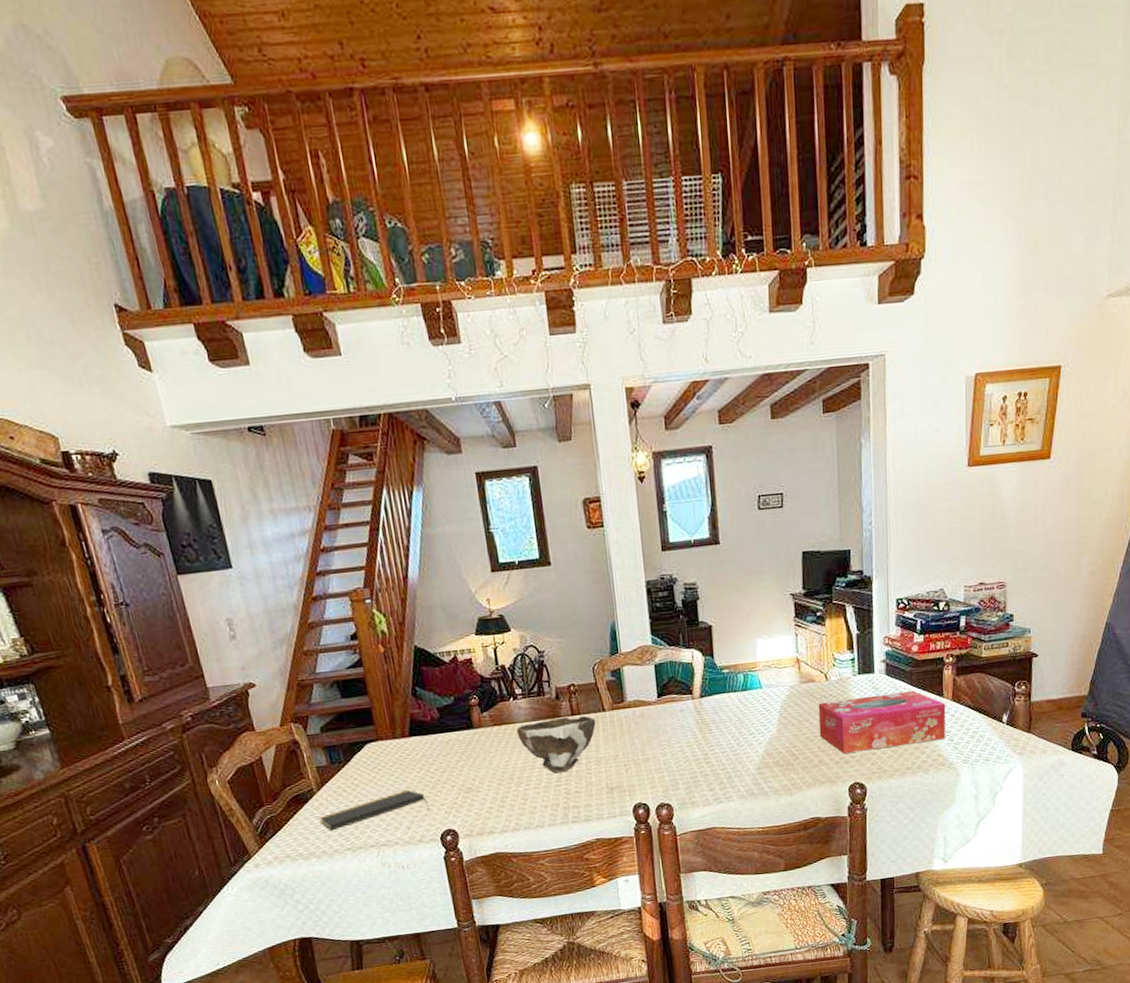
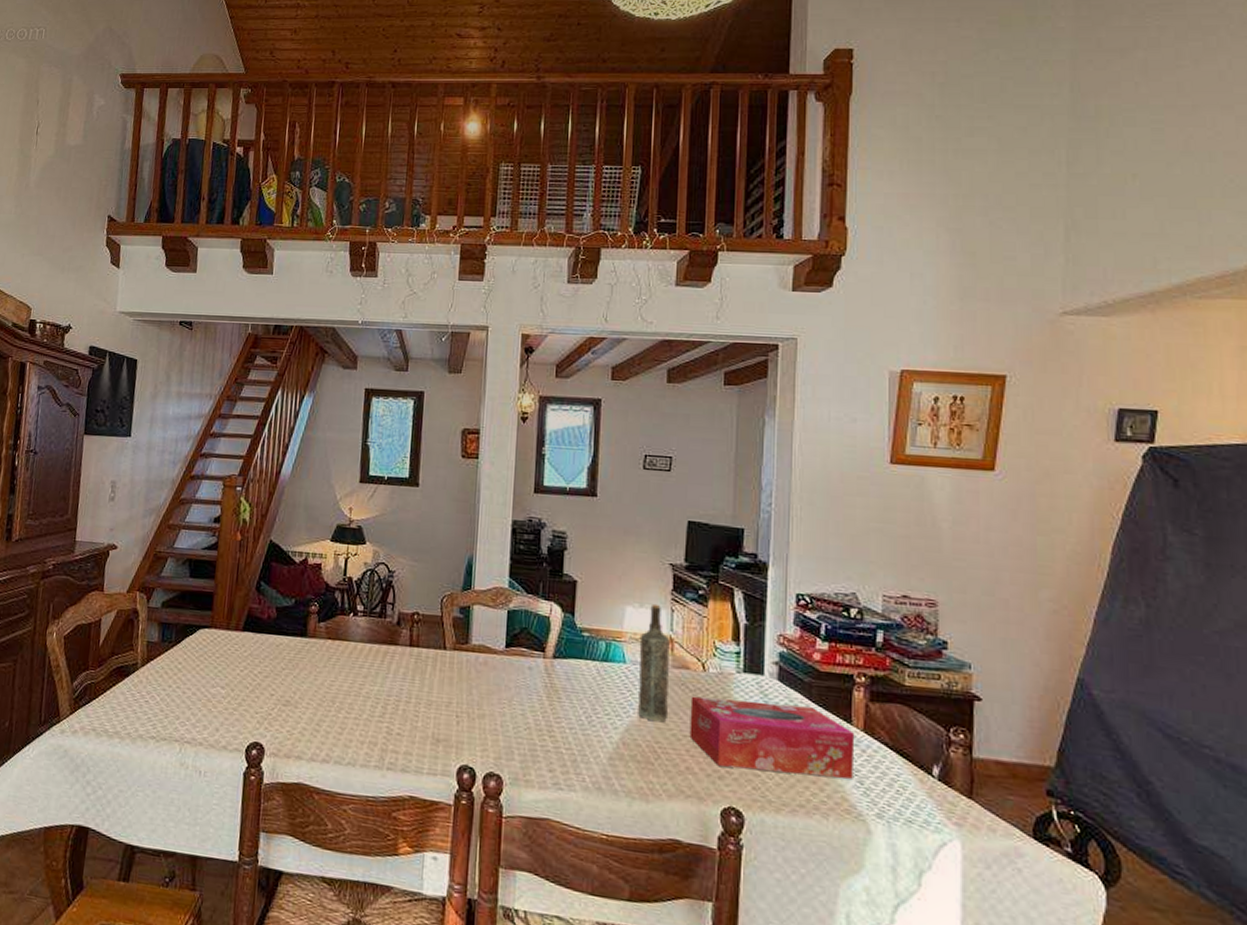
notepad: present [319,789,429,831] -> none [134,686,243,714]
bowl: present [516,716,596,774] -> none [349,644,434,709]
bottle: none [771,631,801,731] -> present [638,603,670,721]

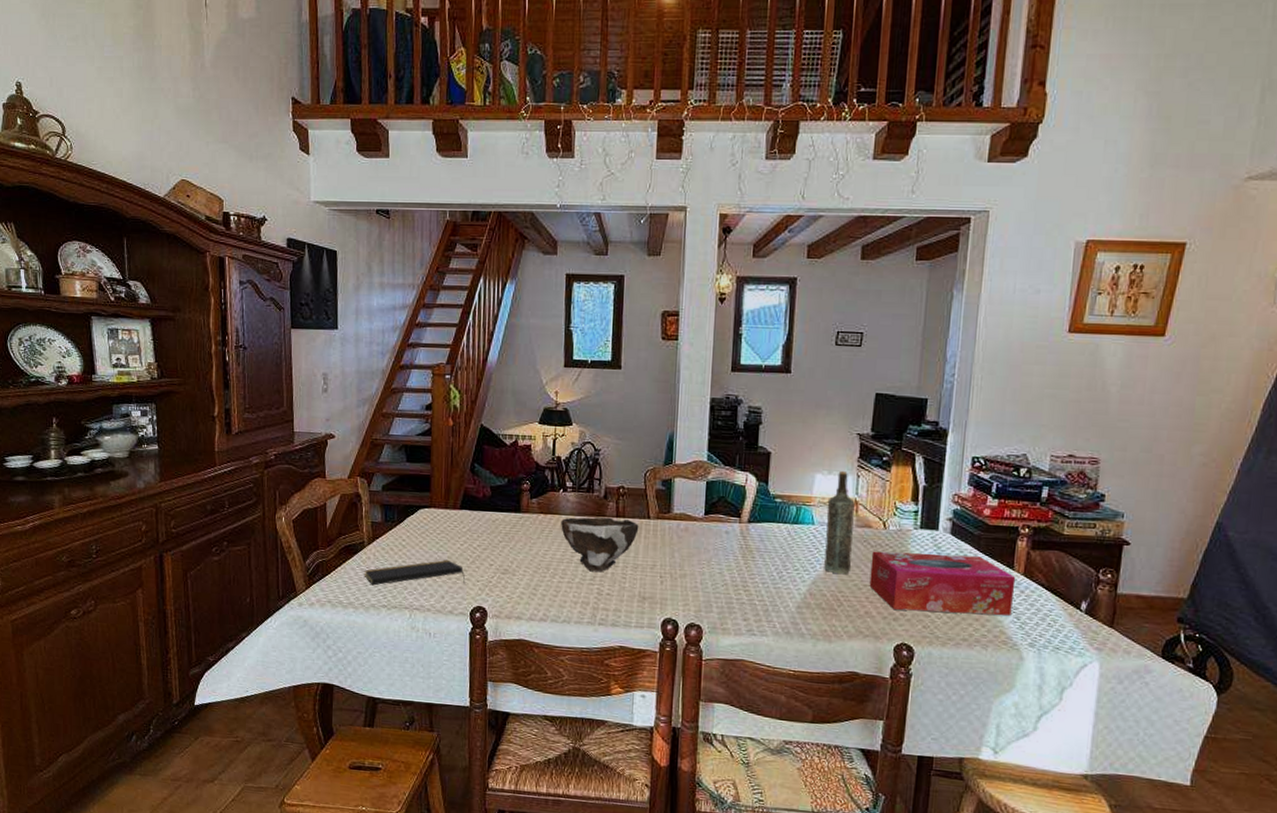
notepad: none [134,686,243,714] -> present [364,559,465,586]
bowl: none [349,644,434,709] -> present [561,517,639,573]

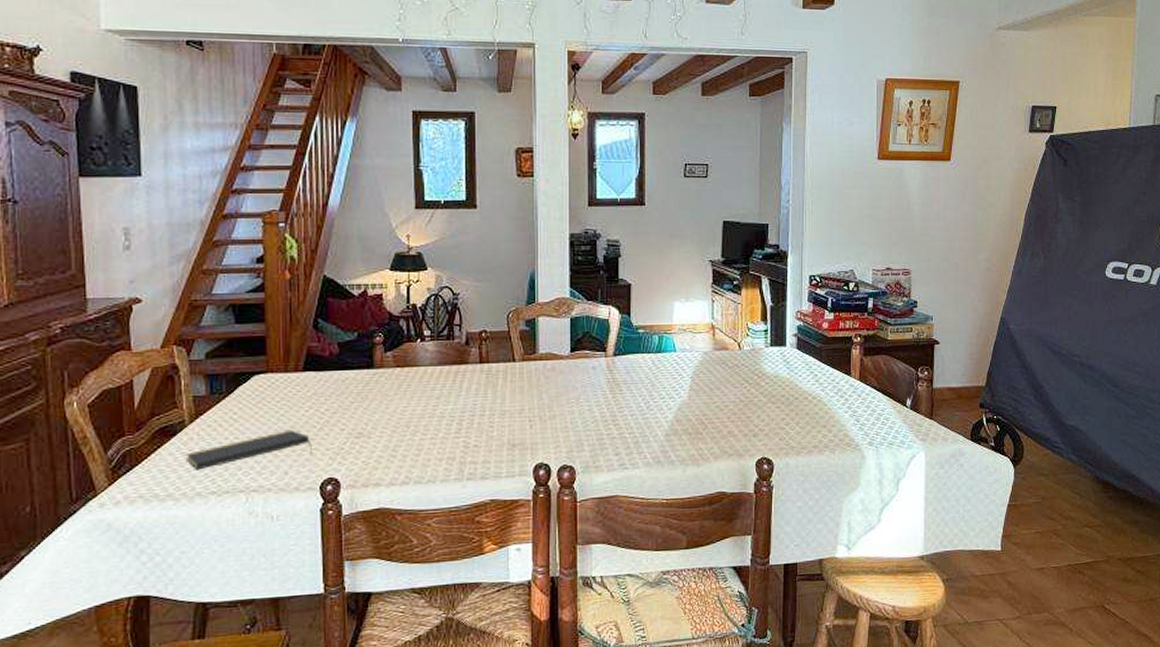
bowl: present [561,517,639,573] -> none [420,364,504,424]
bottle: present [824,470,855,574] -> none [687,297,712,397]
tissue box: present [869,551,1016,616] -> none [730,367,853,426]

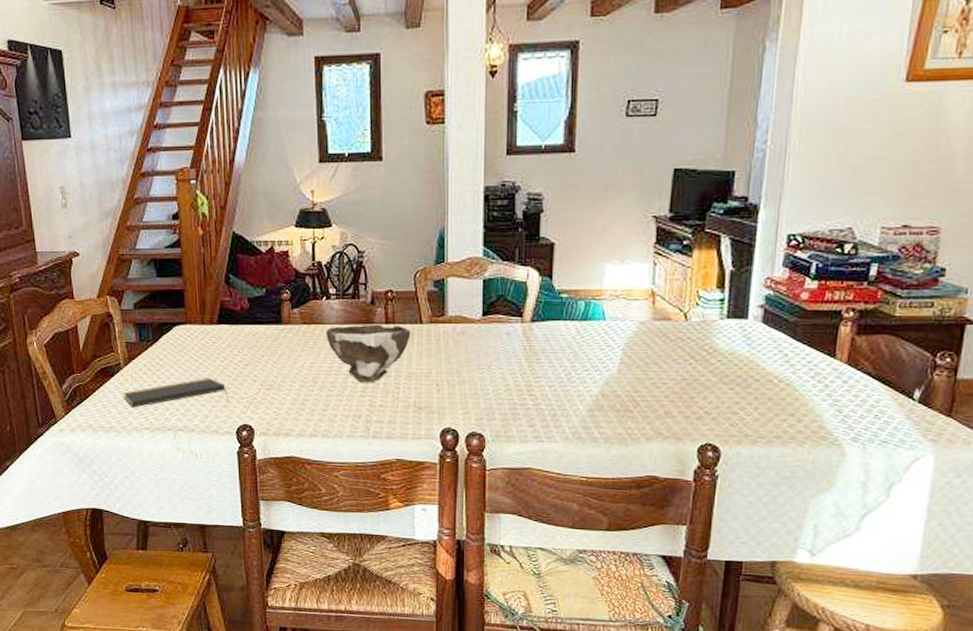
bowl: none [420,364,504,424] -> present [326,324,411,383]

